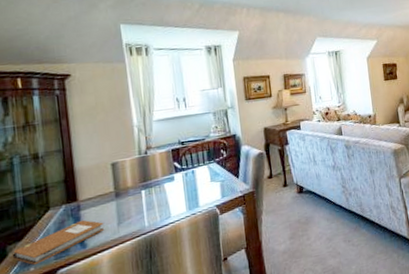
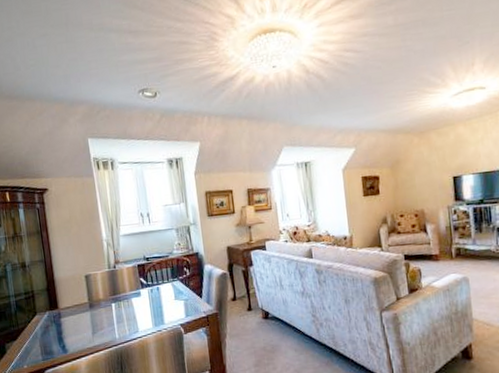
notebook: present [11,220,105,265] -> none [9,326,82,364]

